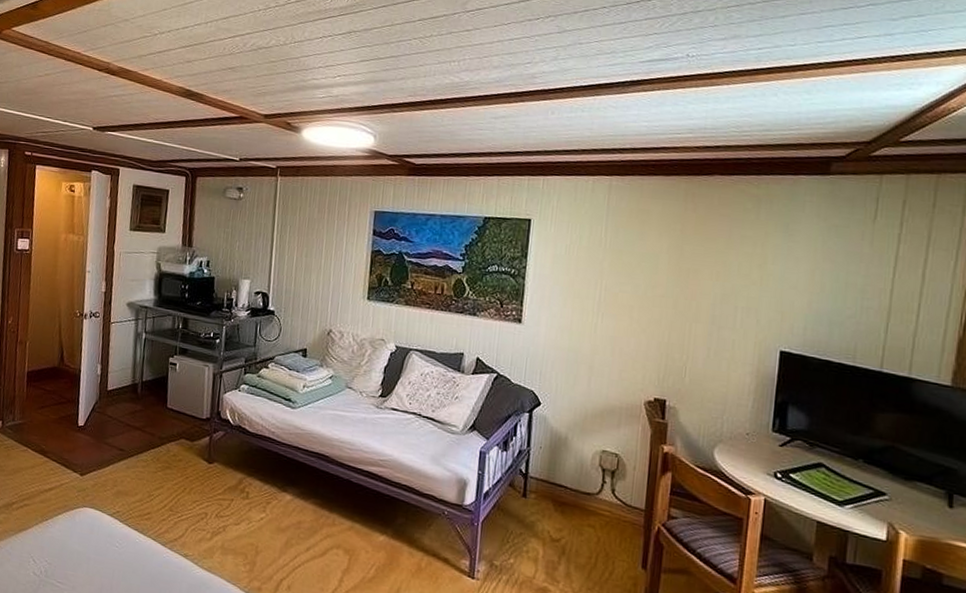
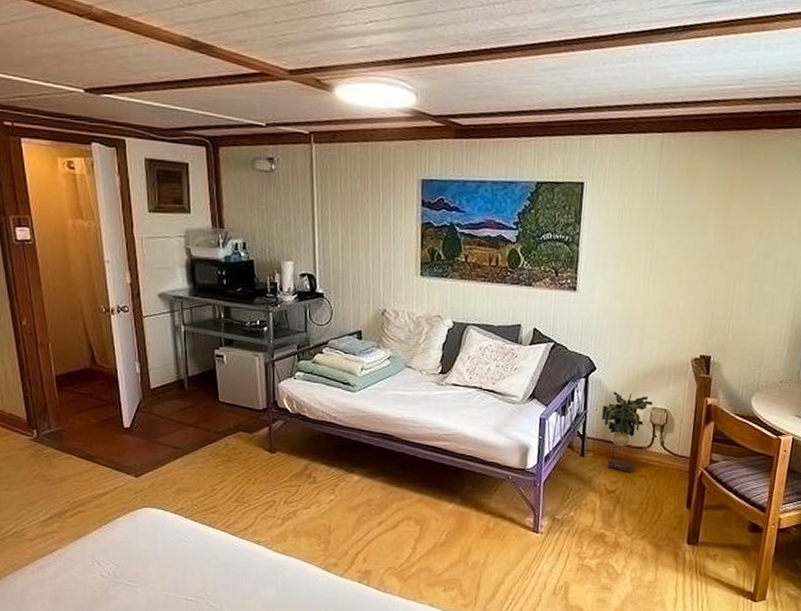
decorative plant: none [546,429,602,520] -> present [602,391,652,472]

